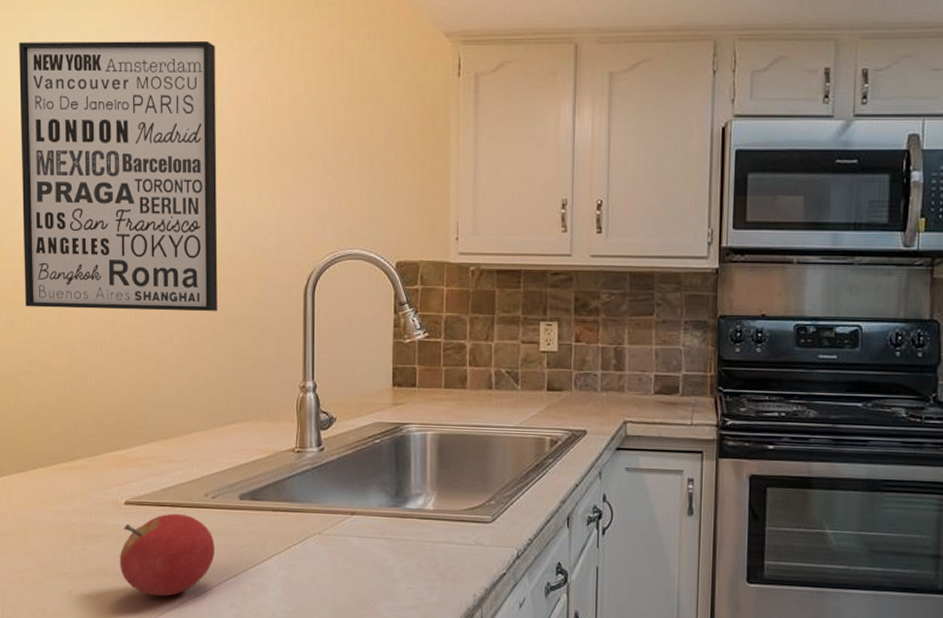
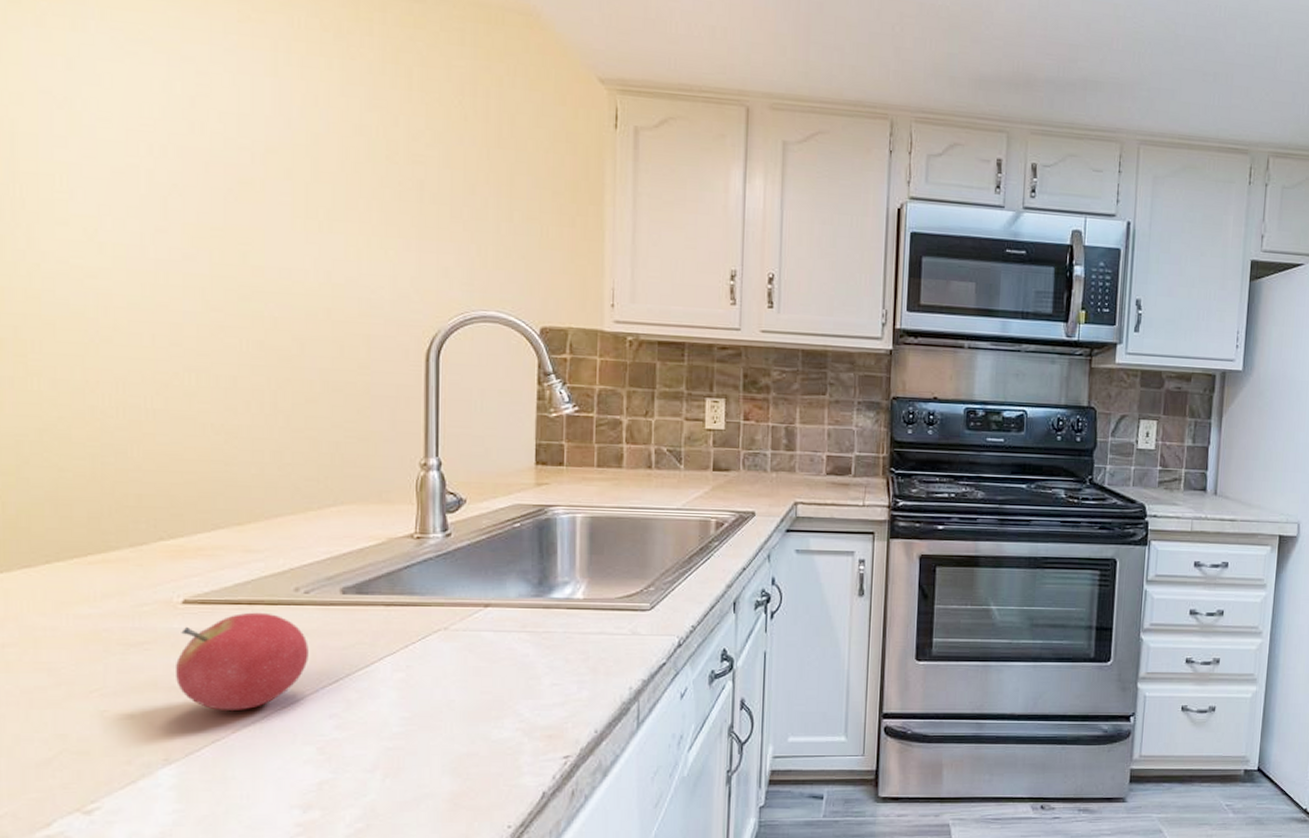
wall art: present [19,40,218,312] -> none [18,24,312,376]

